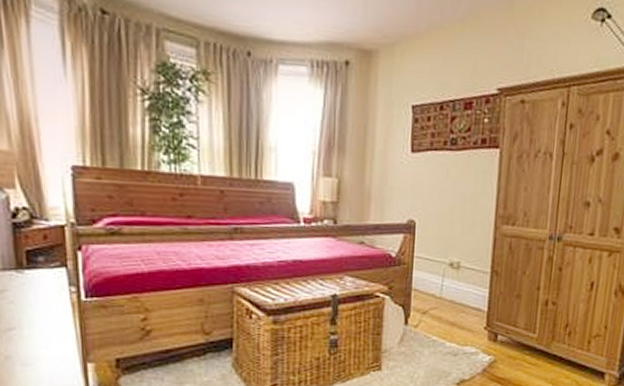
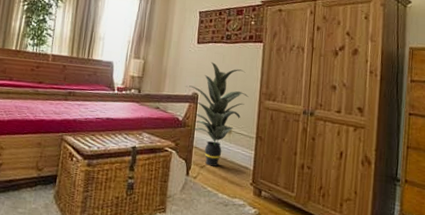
indoor plant: none [398,177,481,311] -> present [186,62,249,167]

